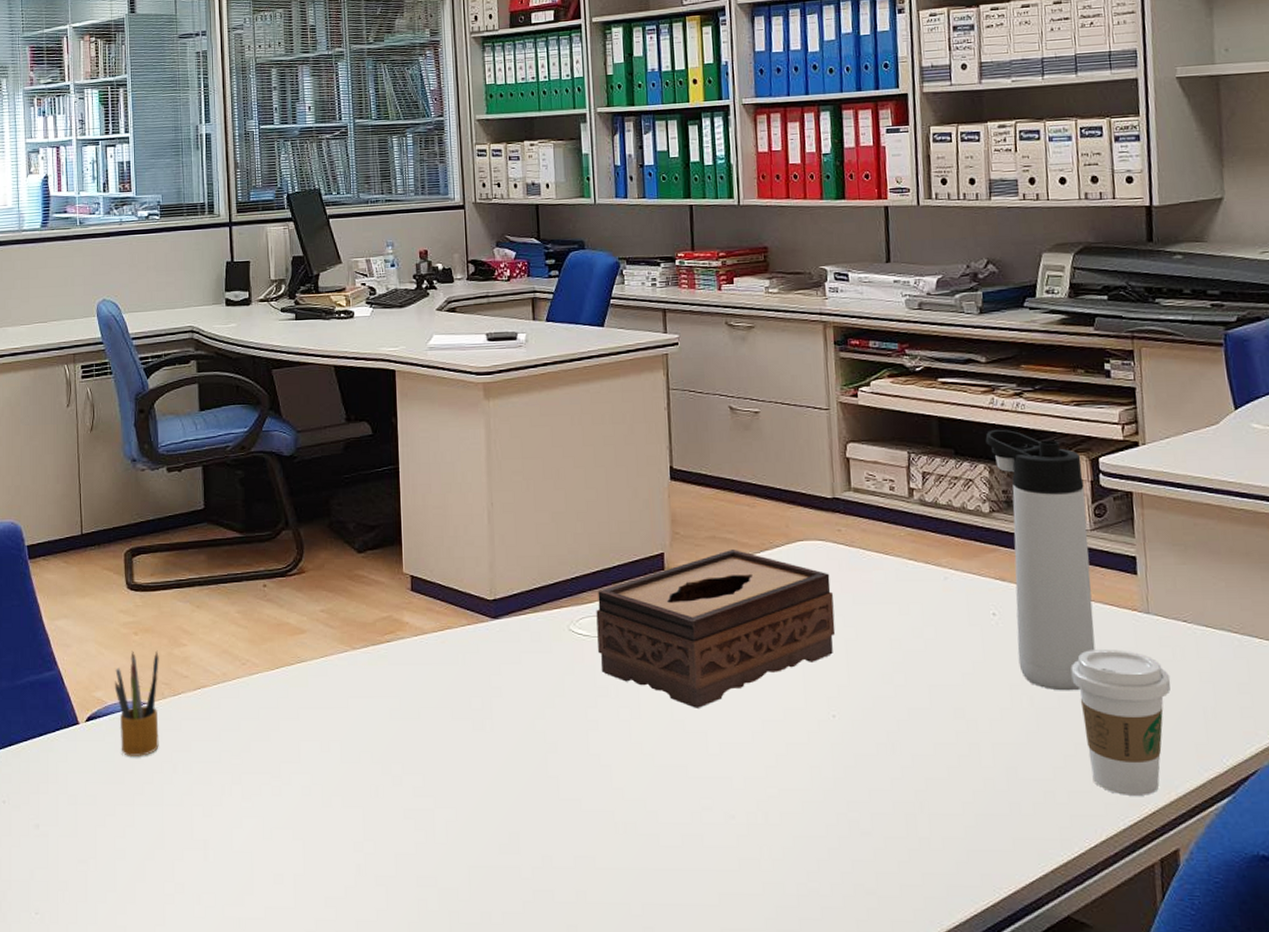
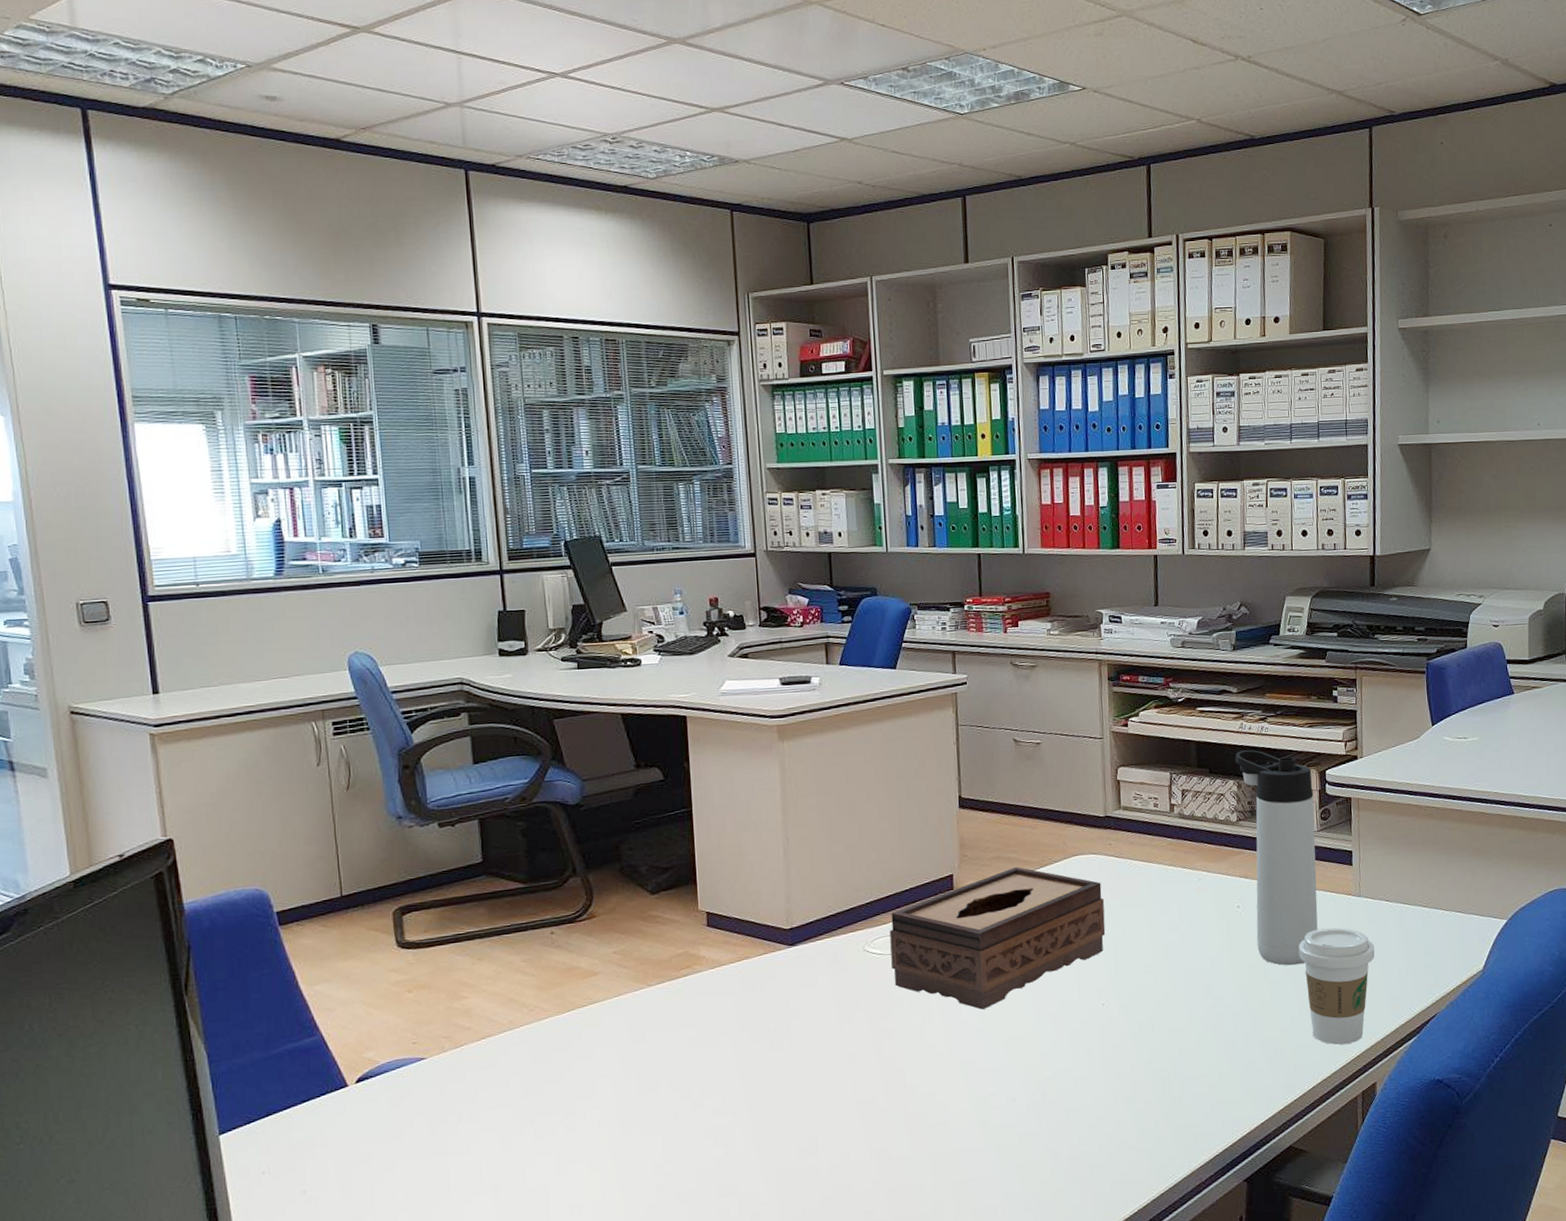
pencil box: present [114,650,159,758] -> none [387,1005,441,1113]

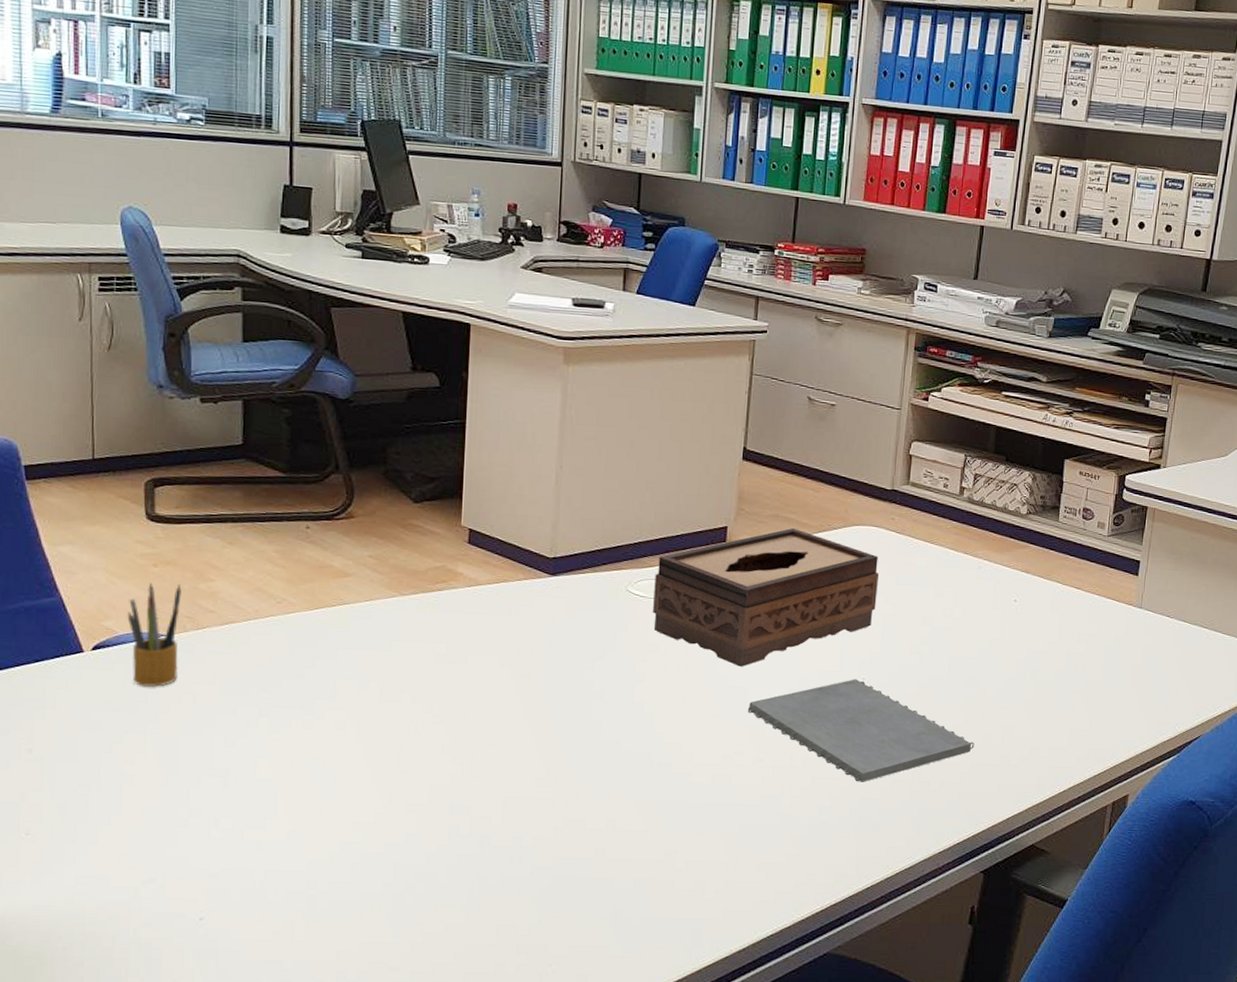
pencil box: none [387,1005,441,1113] -> present [127,582,182,687]
notepad: none [995,1005,1220,1108] -> present [747,679,975,782]
thermos bottle: present [1235,750,1318,966] -> none [1028,443,1111,668]
coffee cup: present [1298,927,1375,1045] -> none [1069,635,1148,753]

